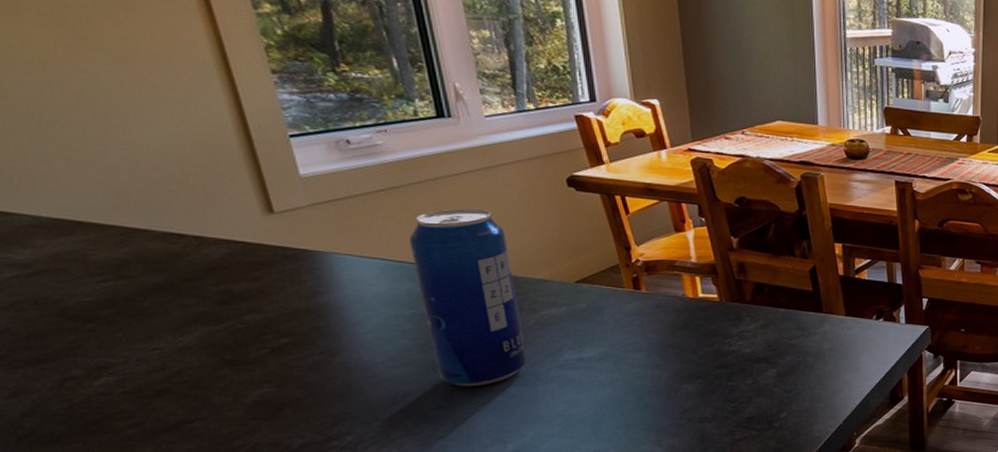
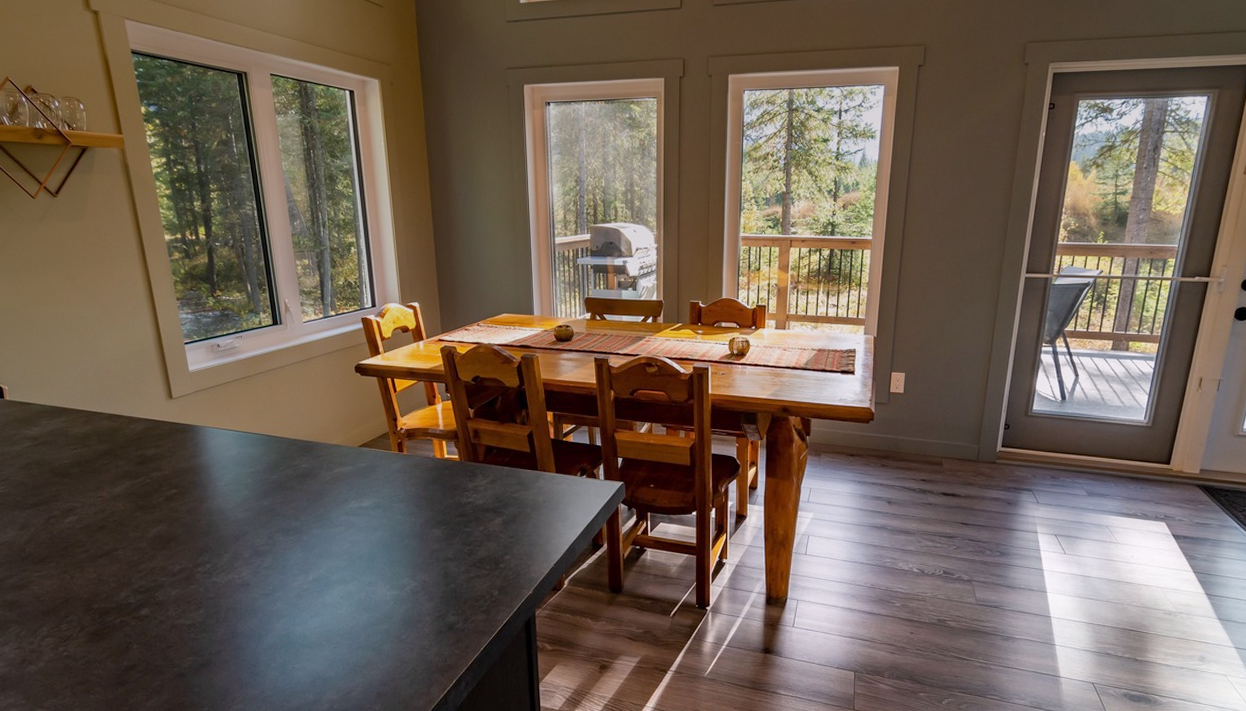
beverage can: present [410,208,527,387] -> none [253,392,324,528]

